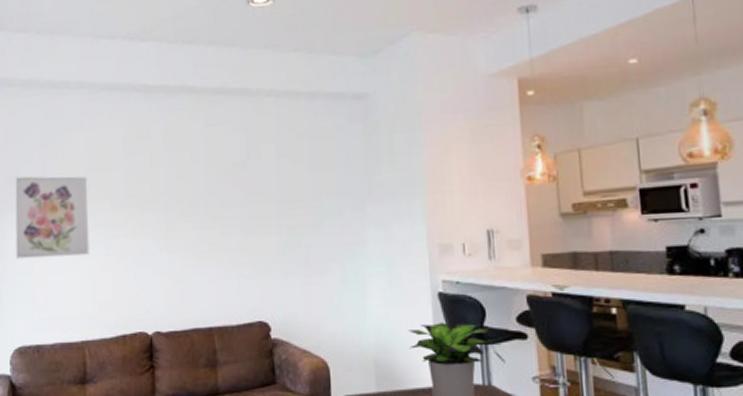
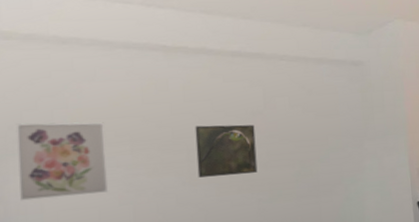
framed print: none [173,179,239,243] -> present [195,124,258,178]

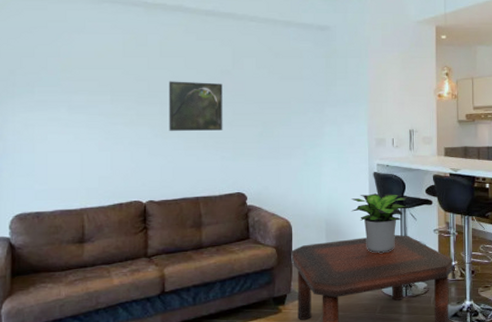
wall art: present [15,122,108,201] -> none [15,68,89,140]

